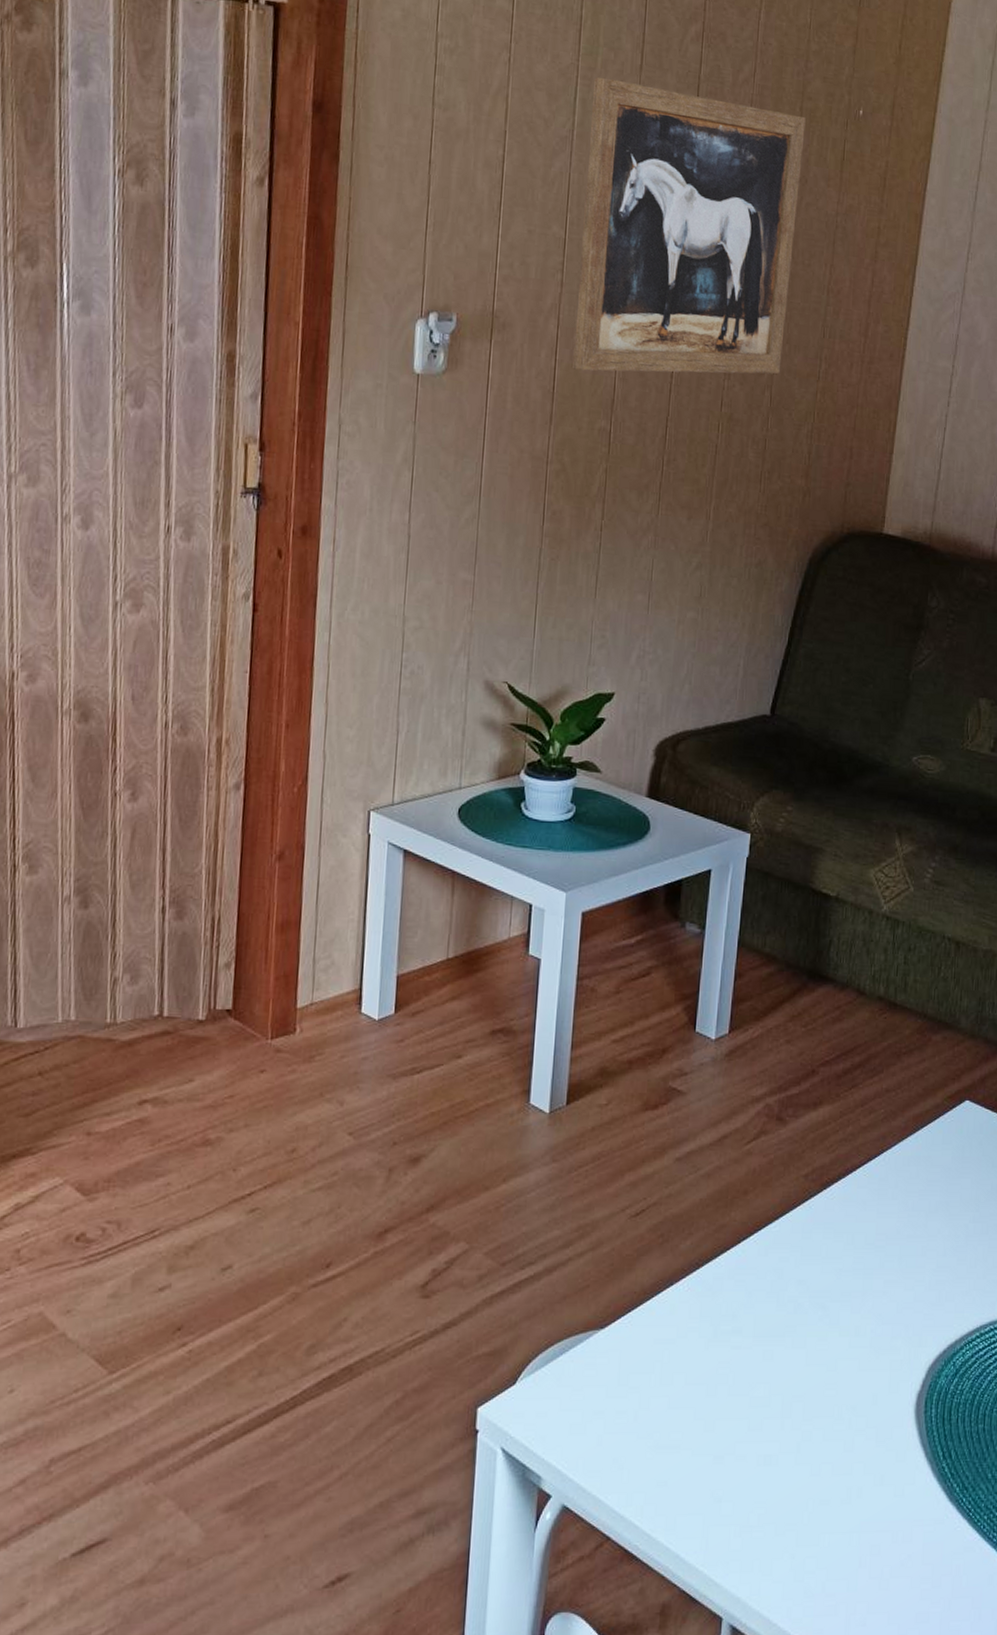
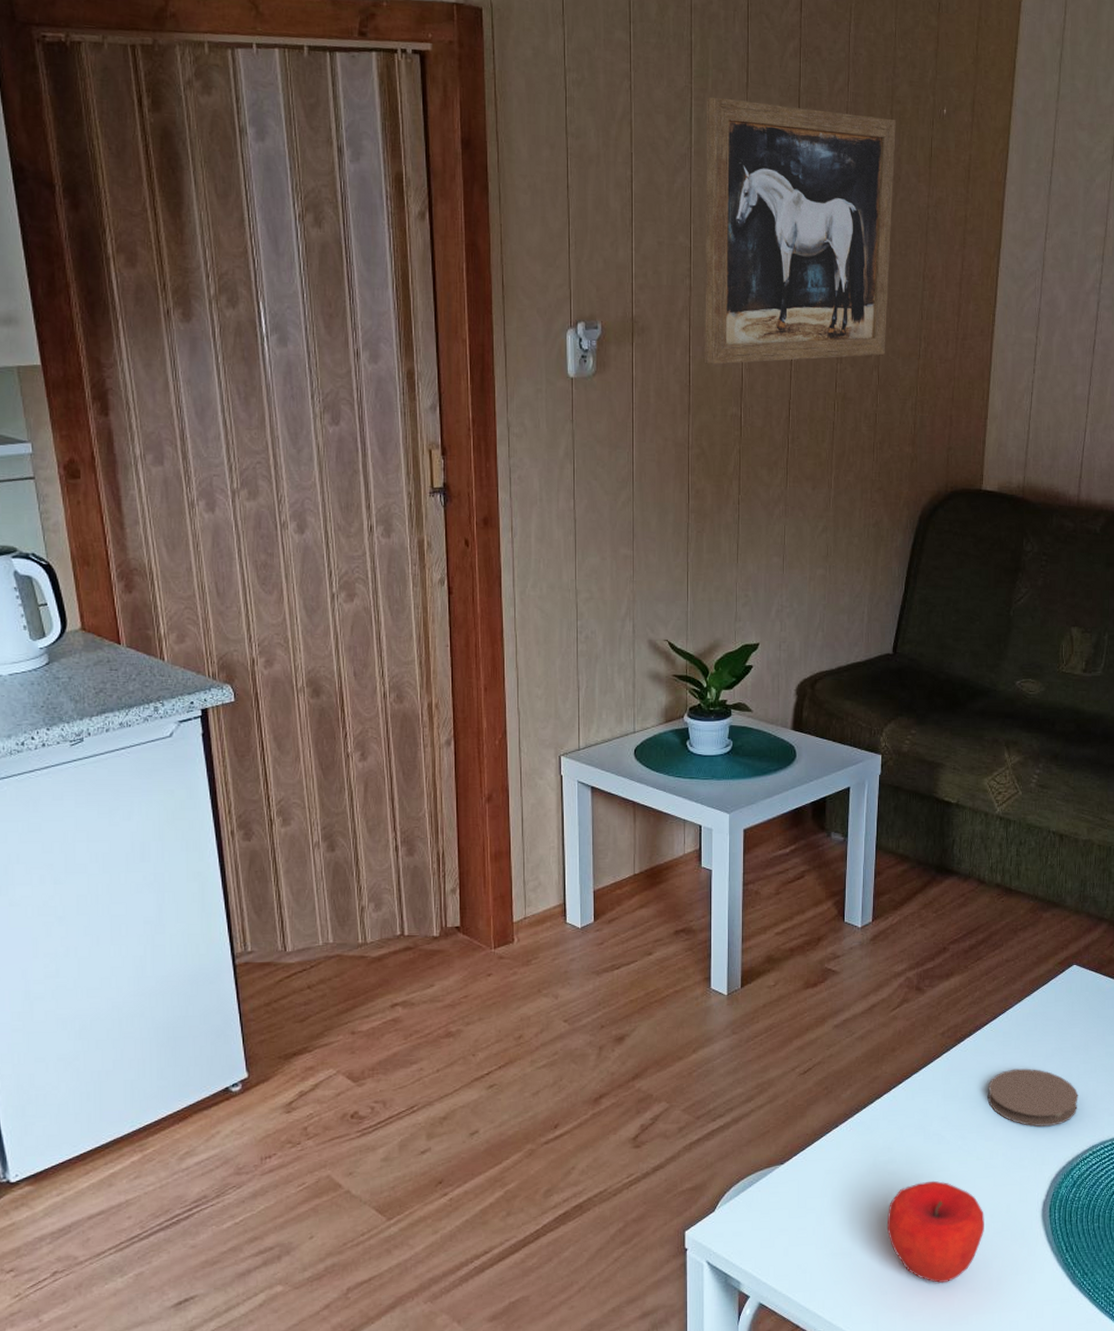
apple: none [725,1359,846,1492] -> present [886,1180,984,1284]
coaster: none [856,1224,966,1298] -> present [987,1068,1078,1127]

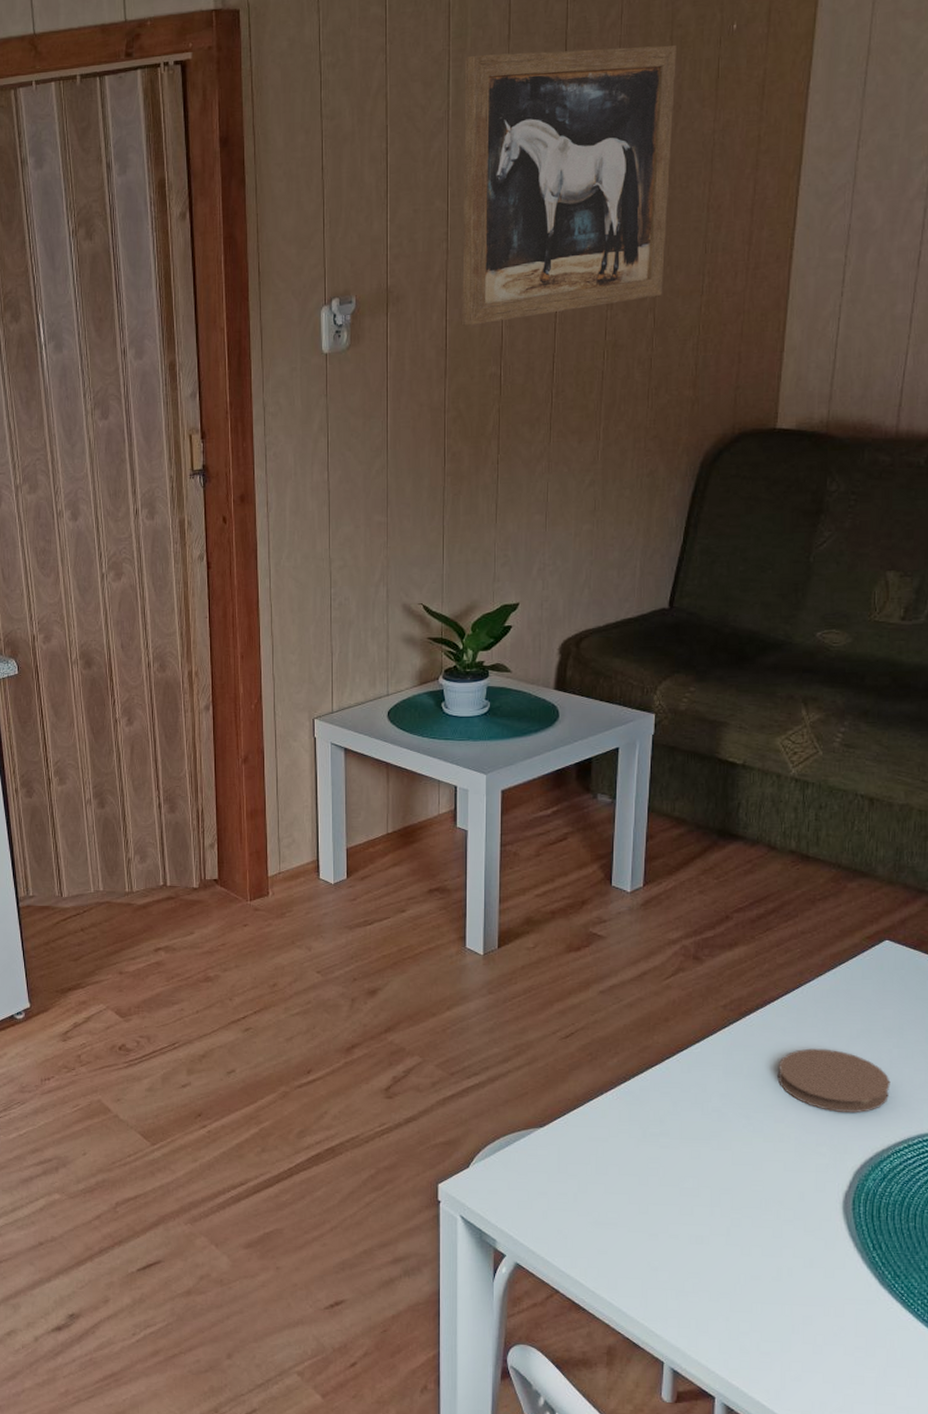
apple: present [886,1180,984,1284] -> none [657,1158,773,1267]

